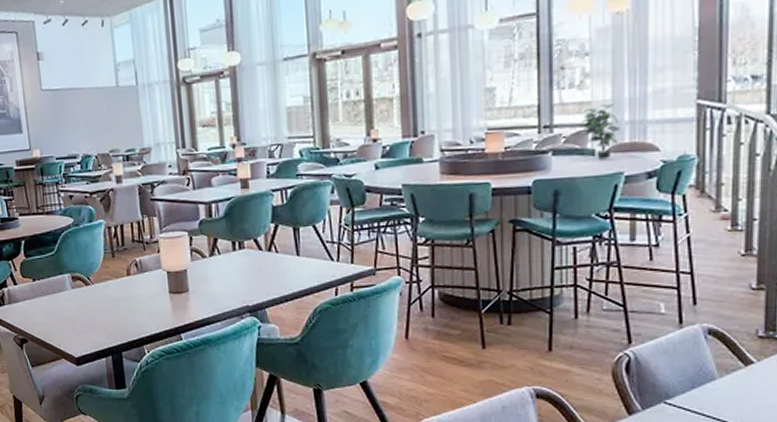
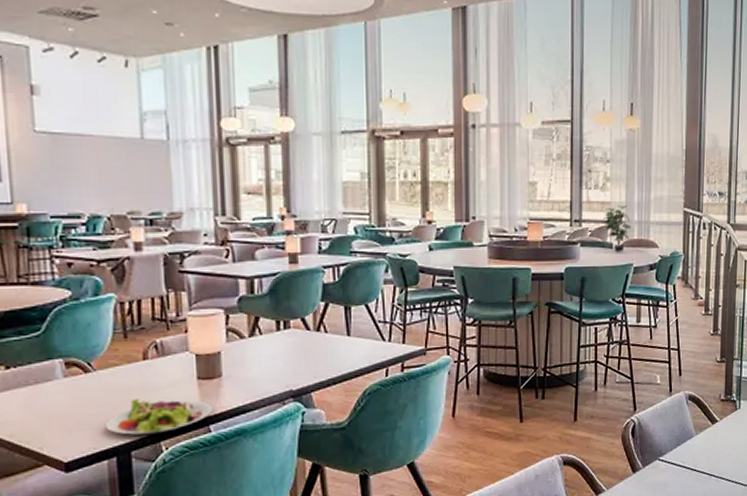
salad plate: none [102,307,182,340] -> present [105,398,212,436]

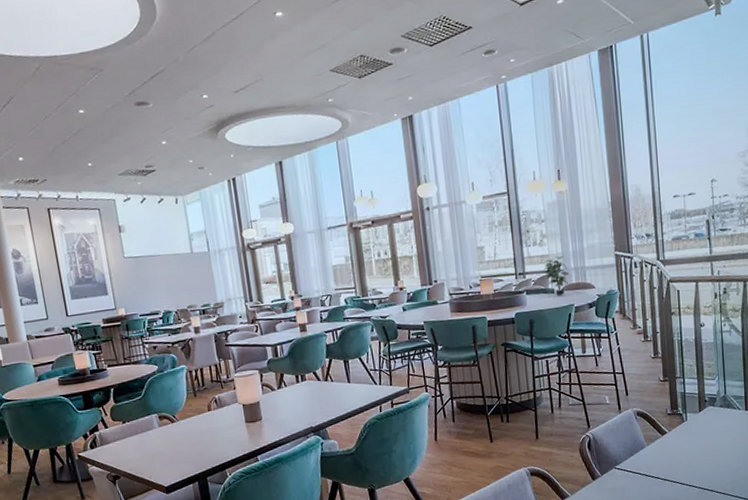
salad plate: present [105,398,212,436] -> none [188,438,258,466]

